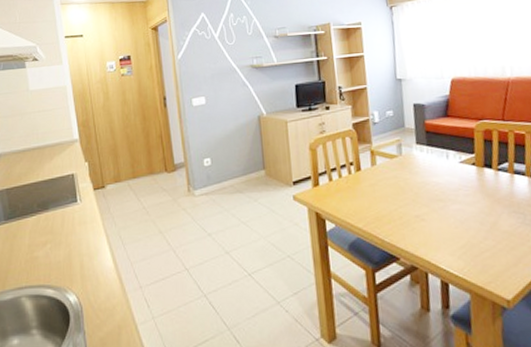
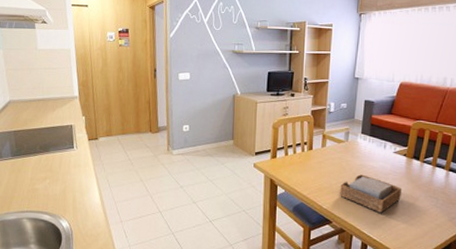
napkin holder: none [401,194,480,240] -> present [339,174,402,213]

